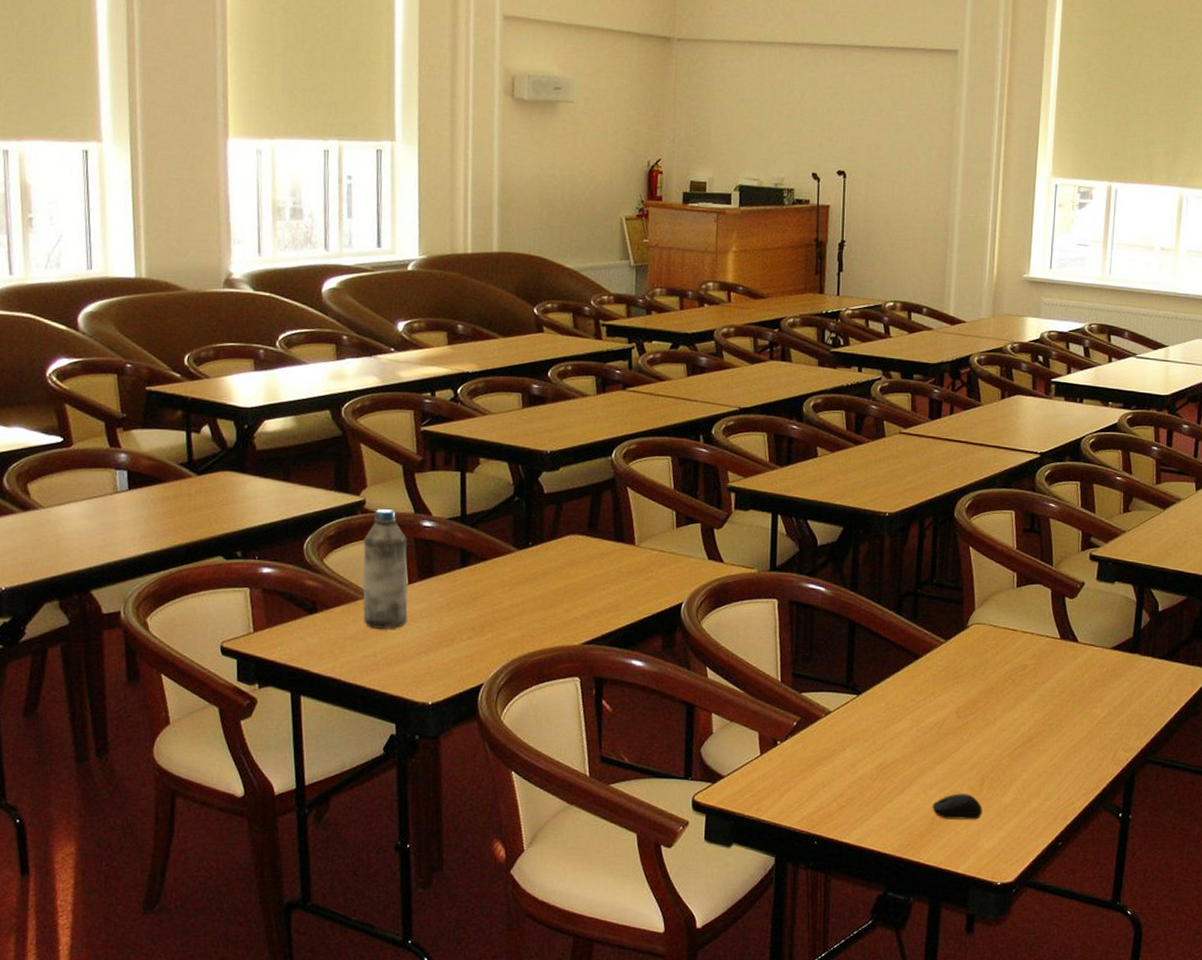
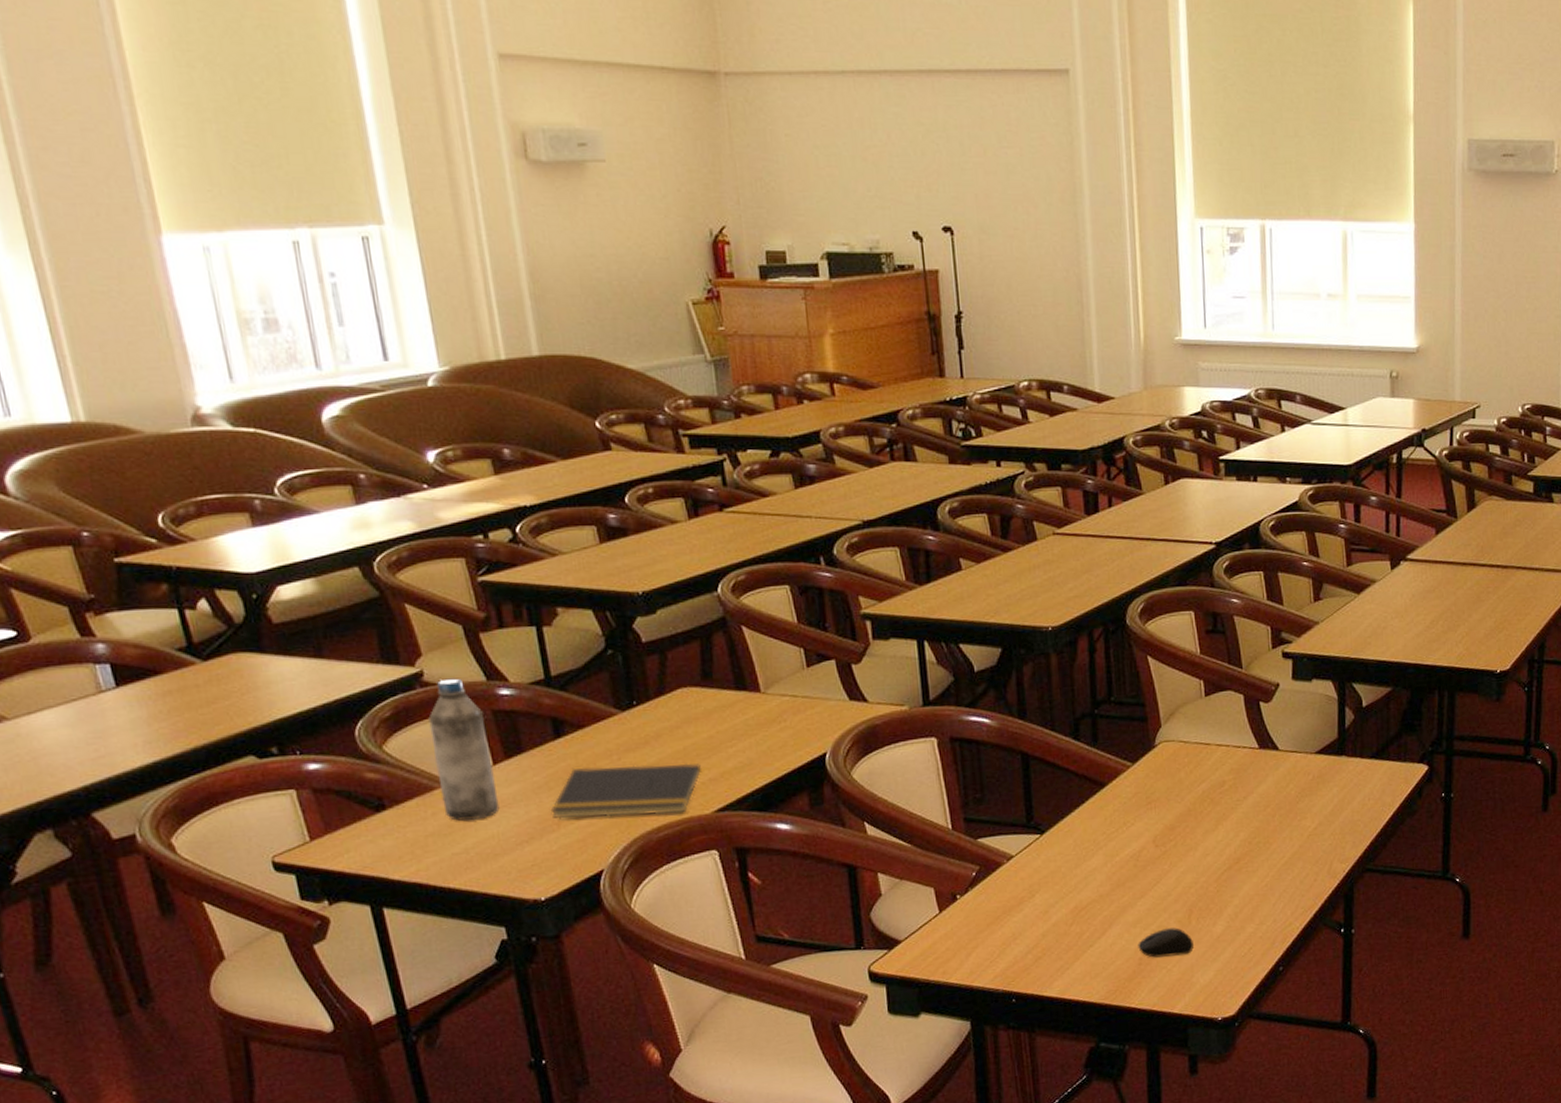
notepad: none [449,593,577,642] -> present [552,763,702,819]

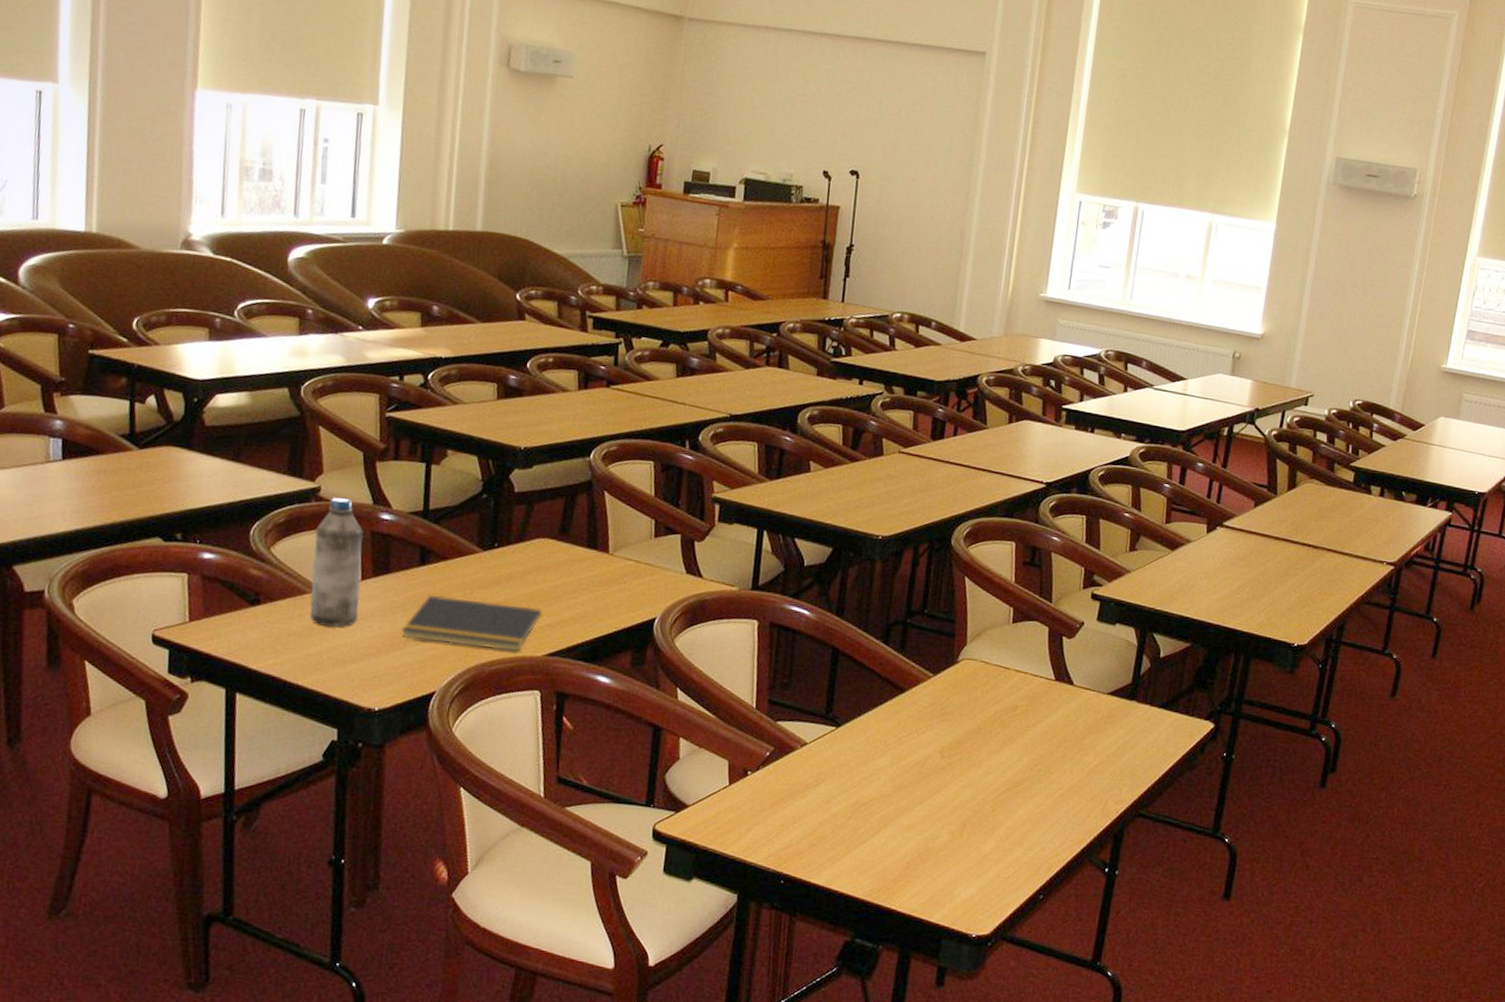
computer mouse: present [1138,928,1194,958] -> none [908,838,962,867]

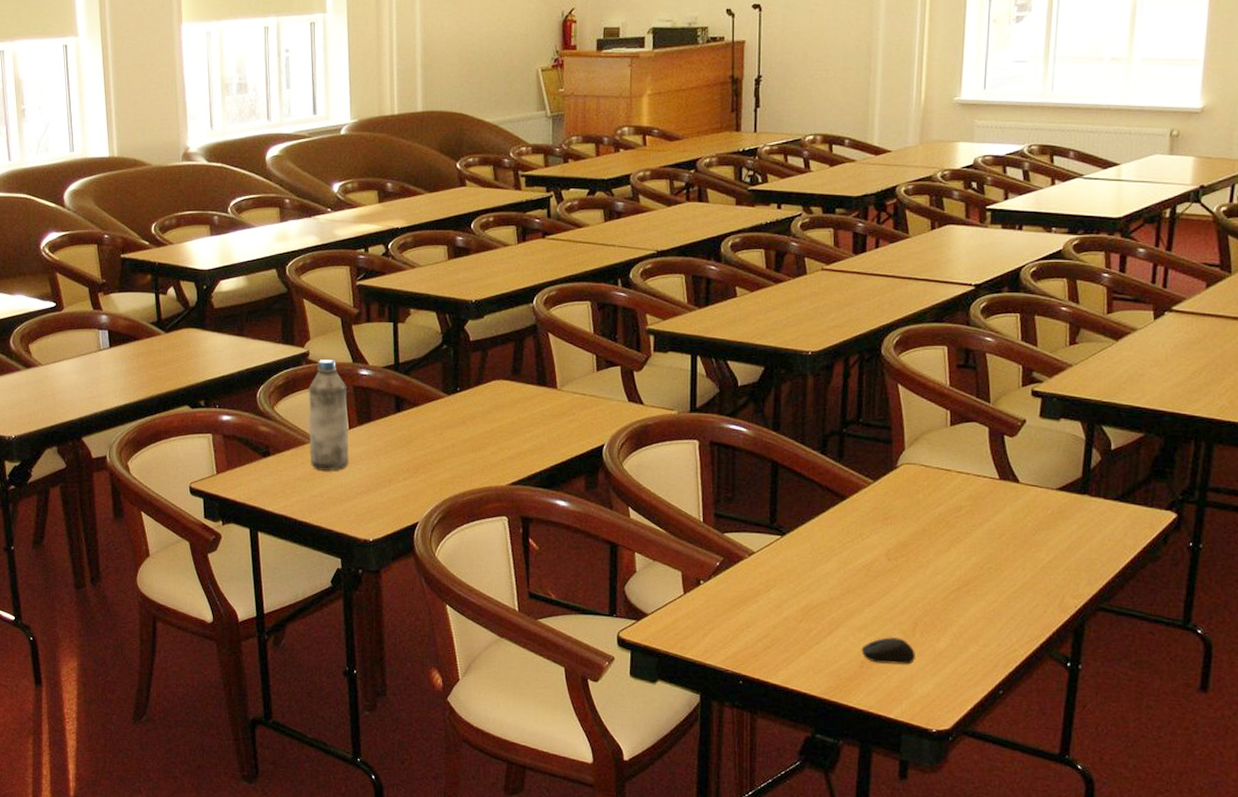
notepad: present [402,594,543,652] -> none [386,437,504,483]
computer mouse: none [908,838,962,867] -> present [861,637,915,665]

